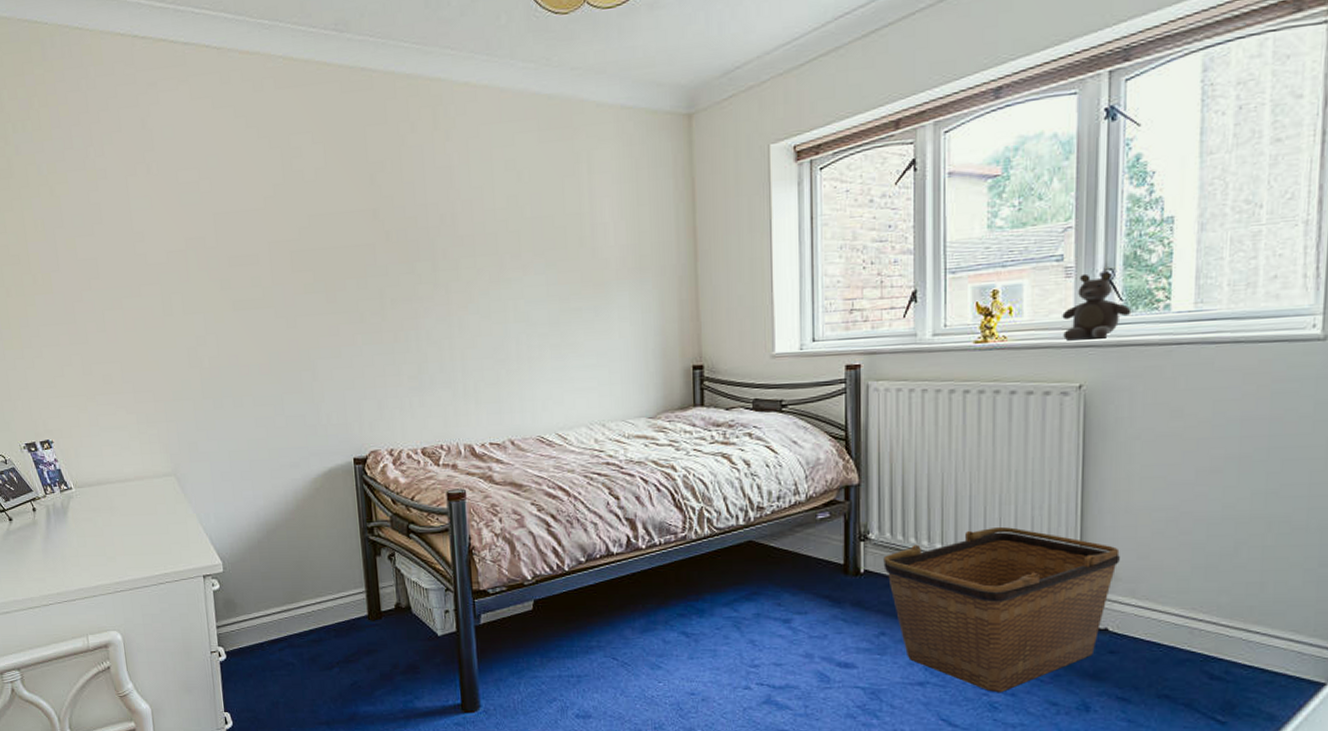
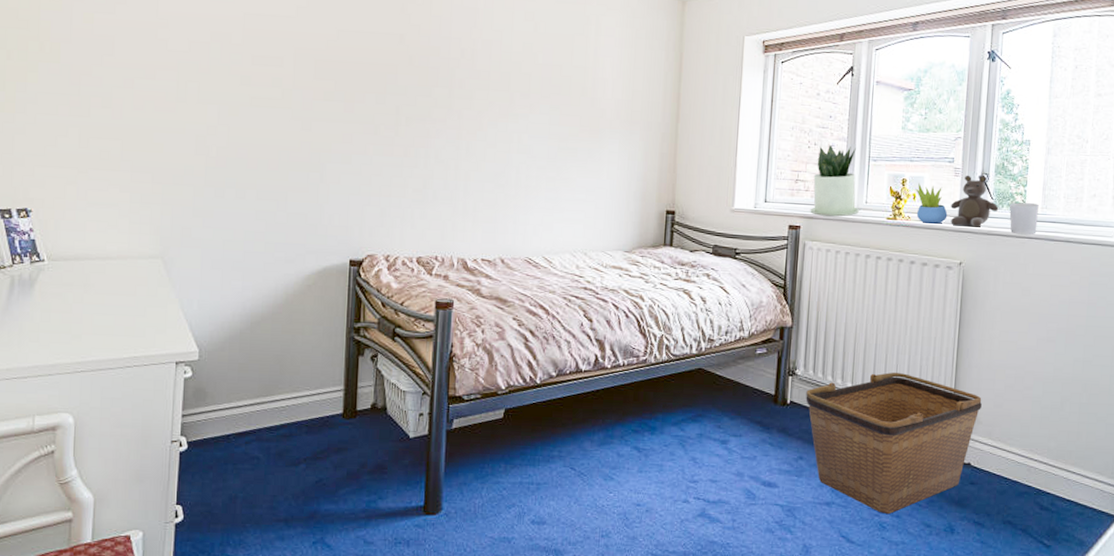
planter: none [871,259,938,350] -> present [810,144,860,217]
succulent plant: none [1011,293,1058,343] -> present [915,183,948,225]
candle holder: none [1146,298,1191,342] -> present [1009,202,1039,235]

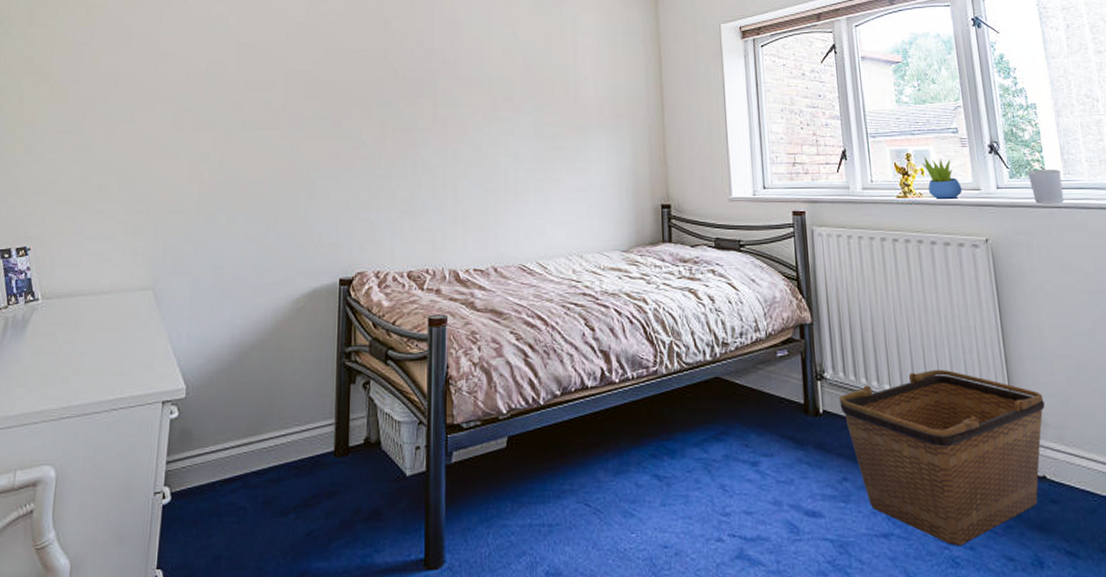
planter: present [810,144,860,217] -> none [811,123,867,199]
teddy bear: present [951,175,999,227] -> none [963,144,1017,200]

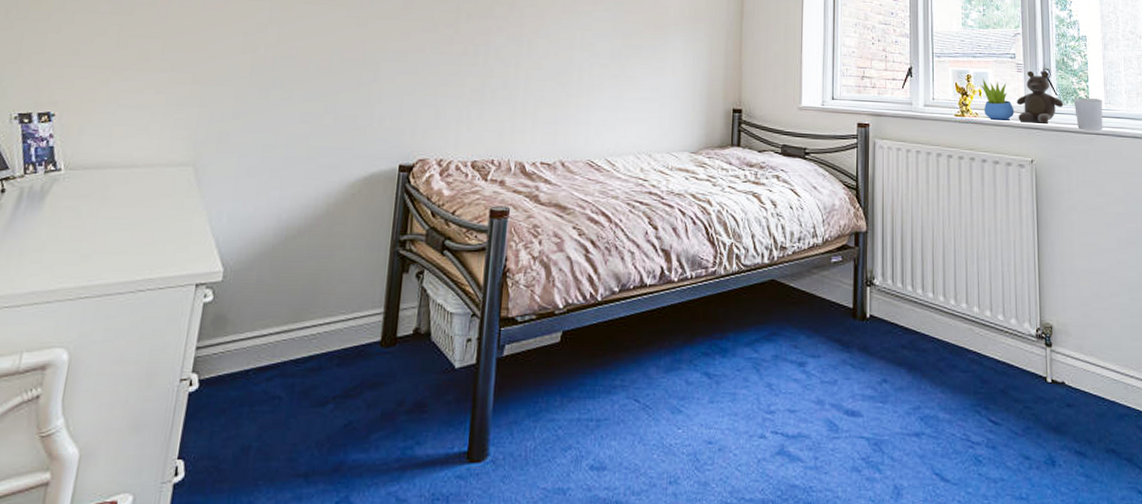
bicycle basket: present [839,370,1045,547] -> none [886,280,1069,446]
teddy bear: none [963,144,1017,200] -> present [1017,70,1064,124]

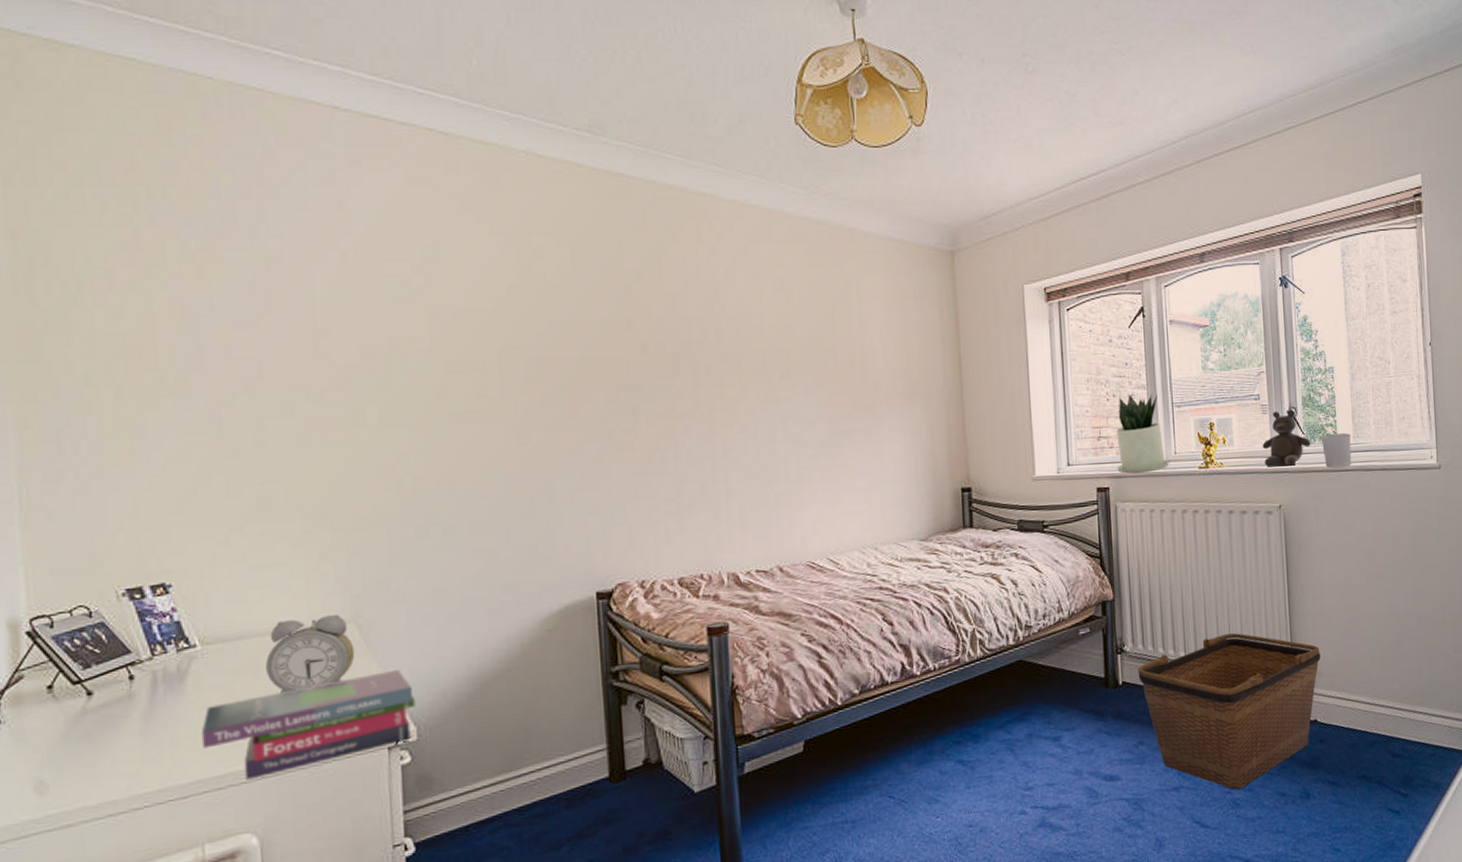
books: none [43,212,229,298] -> present [201,669,416,780]
alarm clock: none [111,156,188,222] -> present [266,613,355,694]
planter: none [878,40,928,114] -> present [1116,394,1170,474]
bicycle basket: none [886,280,1069,446] -> present [1138,633,1321,790]
succulent plant: present [981,79,1015,121] -> none [1224,425,1261,469]

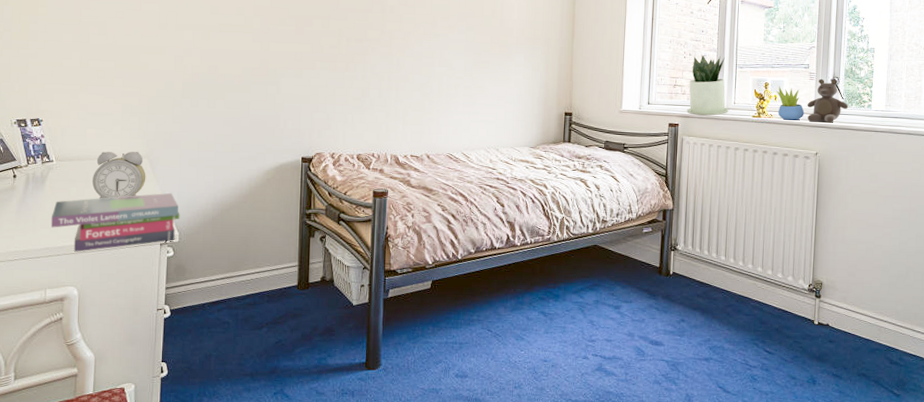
bicycle basket: present [1138,633,1321,790] -> none [686,247,838,369]
succulent plant: none [1224,425,1261,469] -> present [776,86,805,121]
candle holder: present [1321,433,1352,469] -> none [857,101,883,129]

